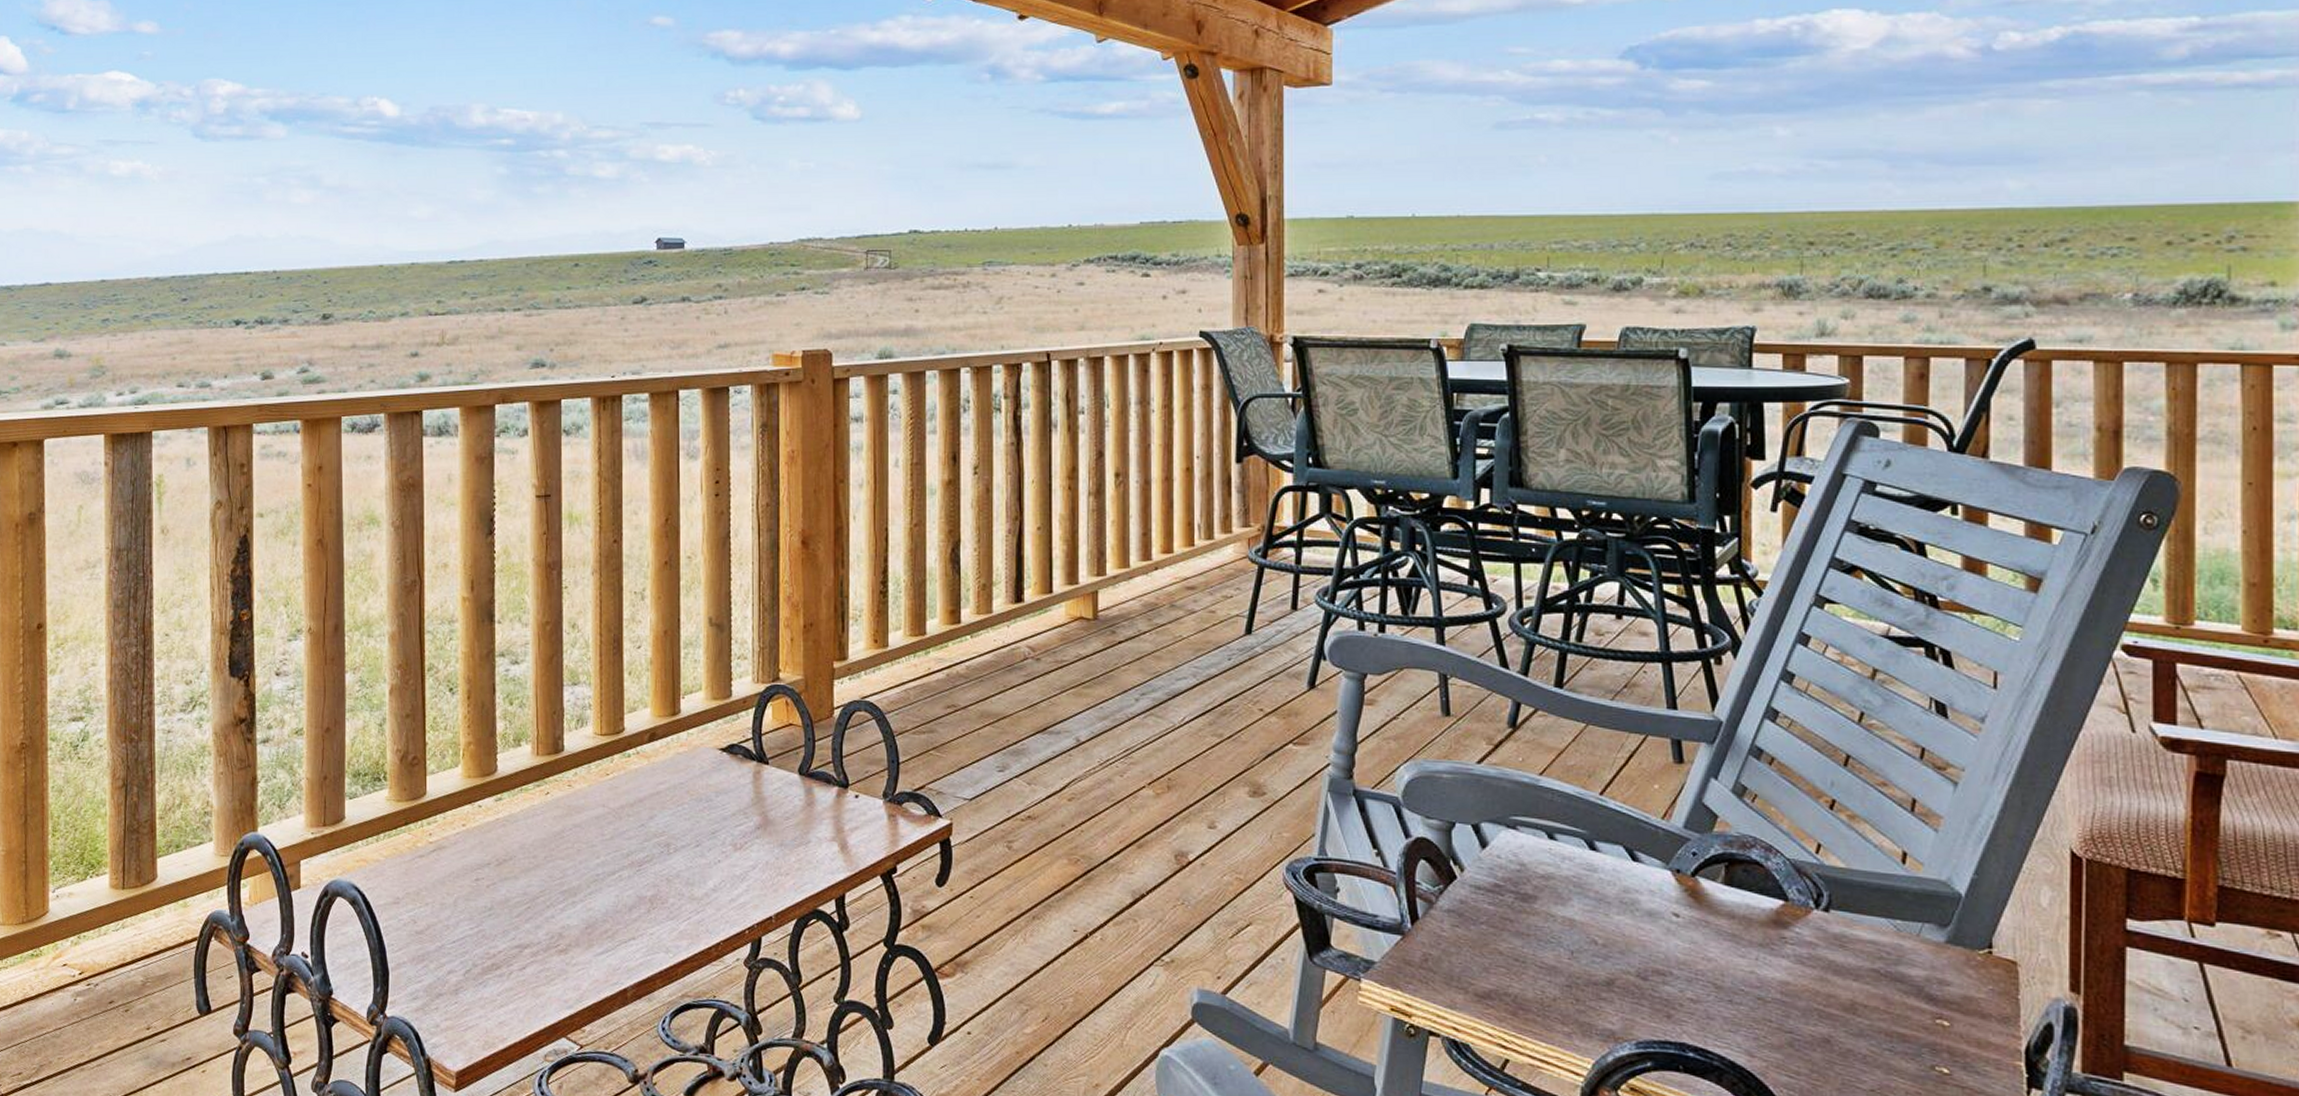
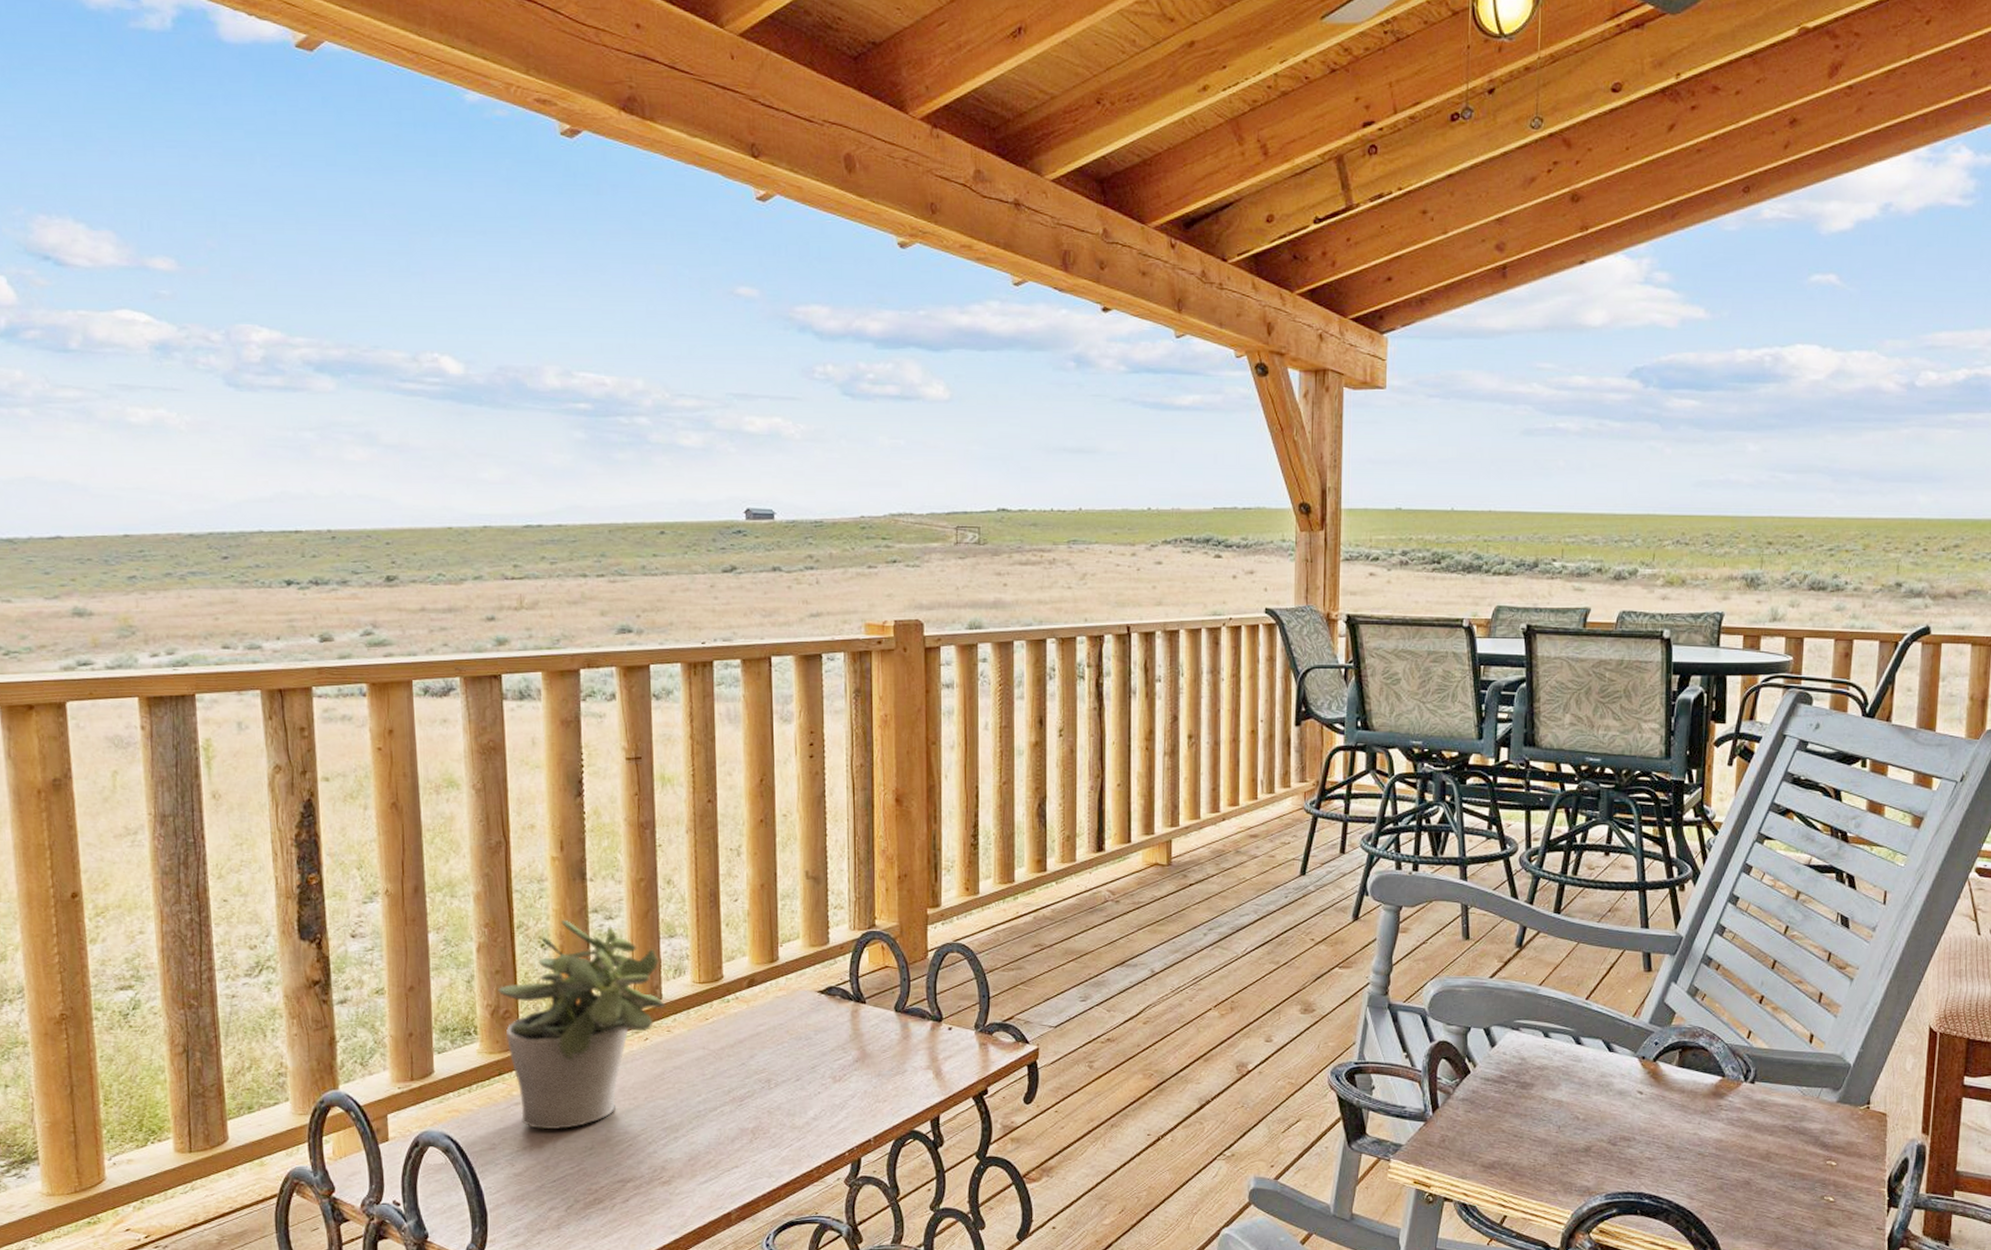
potted plant: none [407,664,567,886] -> present [498,920,666,1130]

